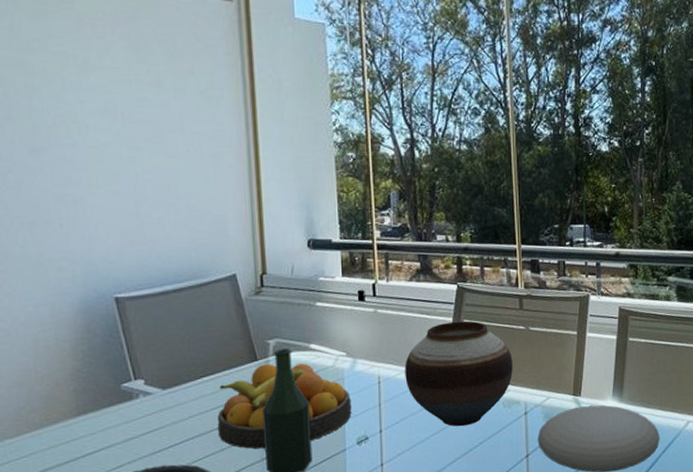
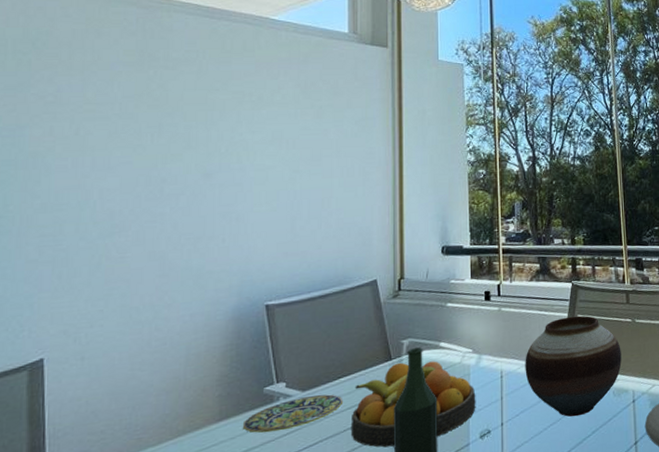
plate: none [102,393,208,430] -> present [242,394,344,433]

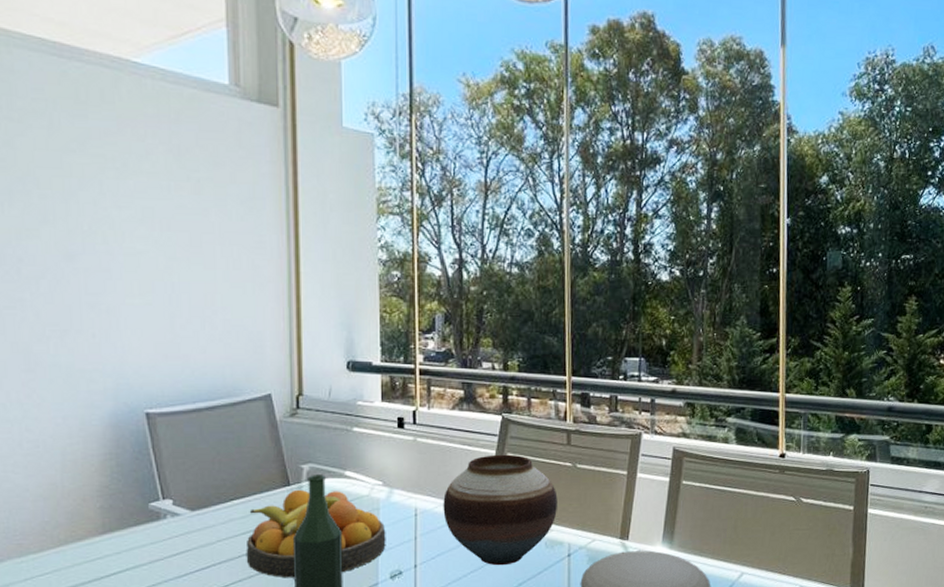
plate: present [242,394,344,433] -> none [128,516,237,551]

